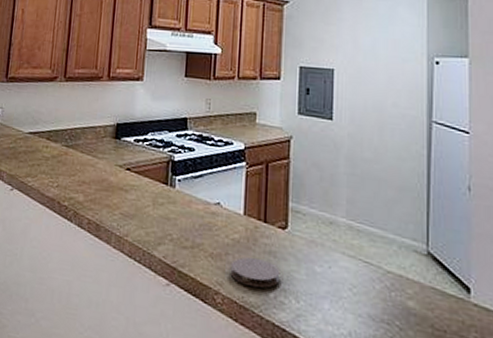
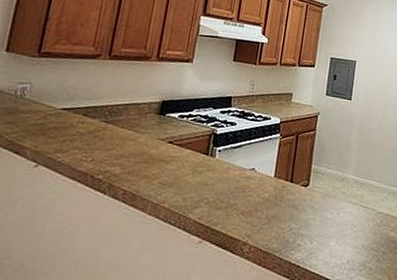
coaster: present [230,257,280,288] -> none [258,212,300,236]

